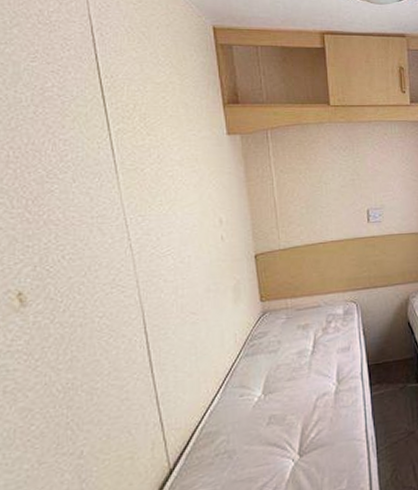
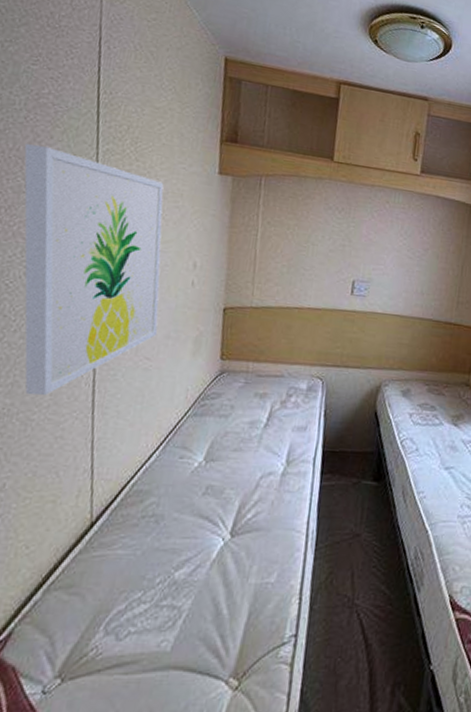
wall art: none [38,136,198,367] -> present [24,144,164,396]

